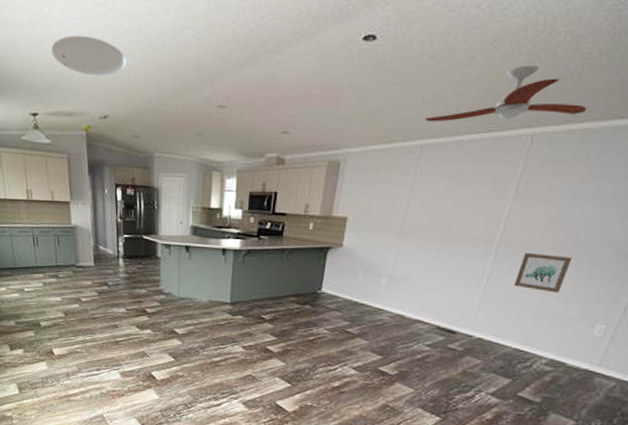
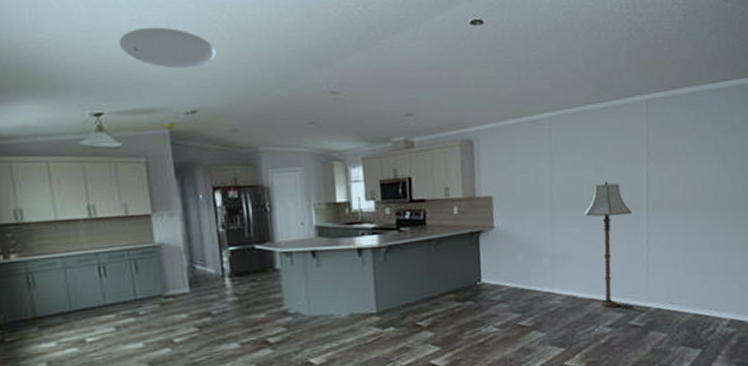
floor lamp: none [423,214,481,331] -> present [583,180,632,308]
ceiling fan: present [425,66,587,122] -> none [546,42,684,96]
wall art: present [514,252,573,293] -> none [672,211,717,249]

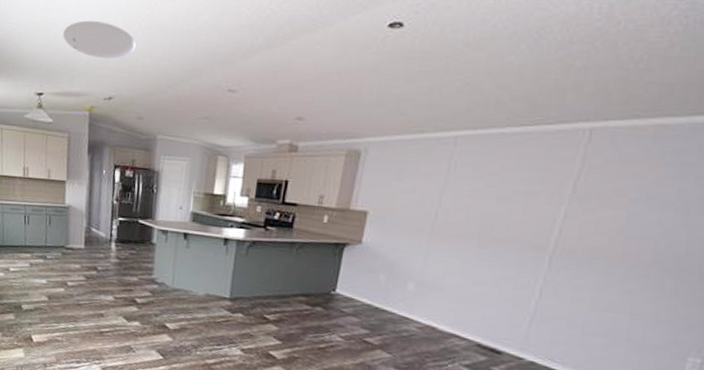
floor lamp: present [583,180,632,308] -> none [459,214,531,349]

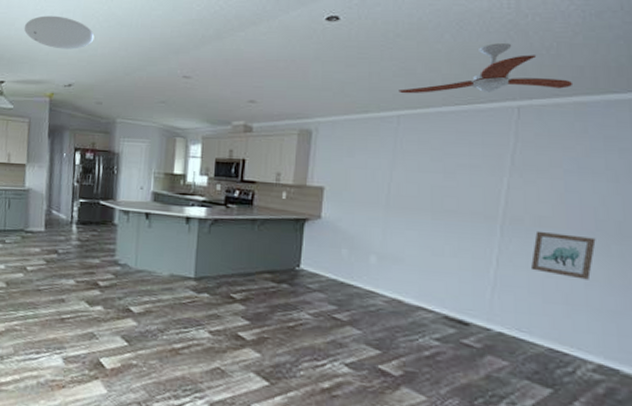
ceiling fan: none [459,55,659,113] -> present [399,43,574,94]
wall art: none [576,262,651,314] -> present [531,230,596,280]

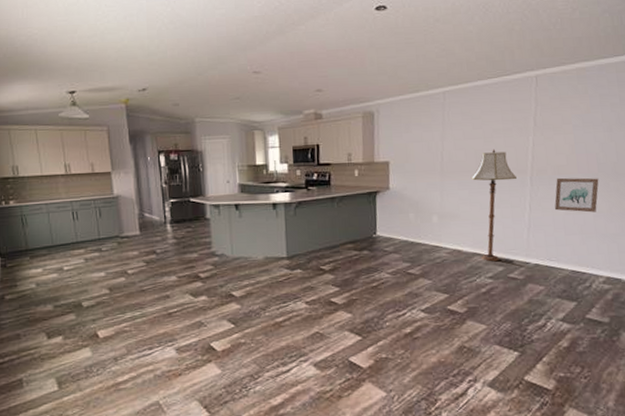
ceiling light: present [24,15,95,49] -> none [87,20,162,54]
ceiling fan: present [399,43,574,94] -> none [442,22,575,73]
floor lamp: none [423,186,482,322] -> present [471,148,517,262]

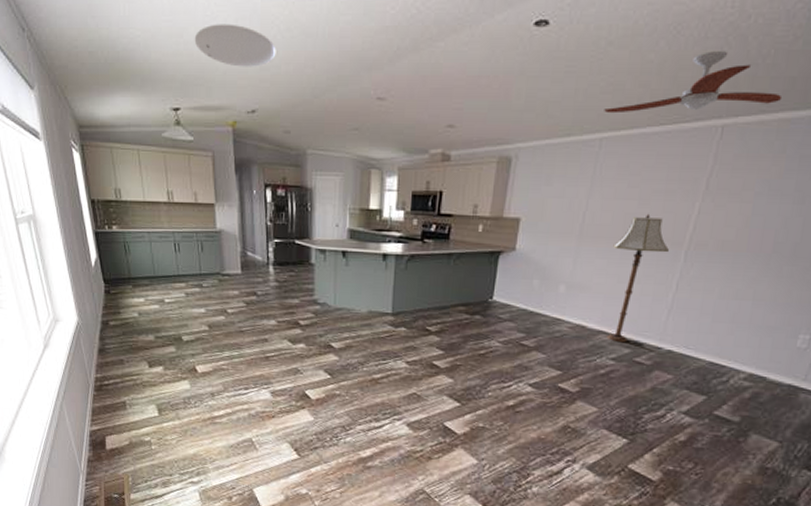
ceiling light: none [87,20,162,54] -> present [194,24,276,67]
ceiling fan: none [442,22,575,73] -> present [604,51,783,114]
wall art: present [554,177,599,213] -> none [707,255,771,300]

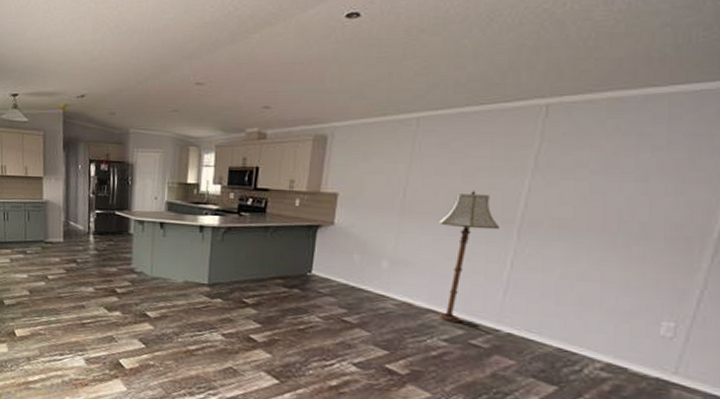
ceiling light: present [194,24,276,67] -> none [34,23,106,59]
ceiling fan: present [604,51,783,114] -> none [420,36,610,94]

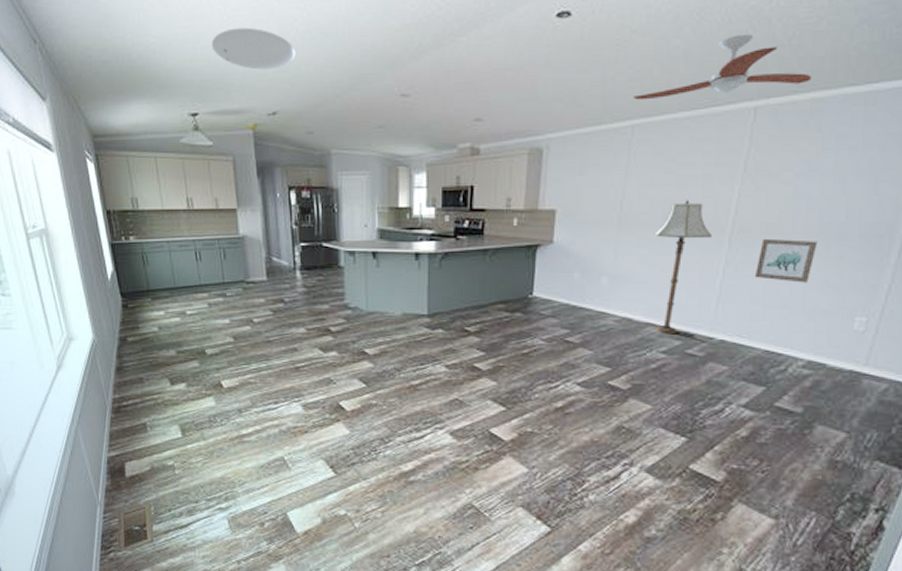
ceiling light: none [34,23,106,59] -> present [211,27,296,70]
ceiling fan: none [420,36,610,94] -> present [633,34,813,101]
wall art: none [547,233,617,282] -> present [755,238,818,283]

